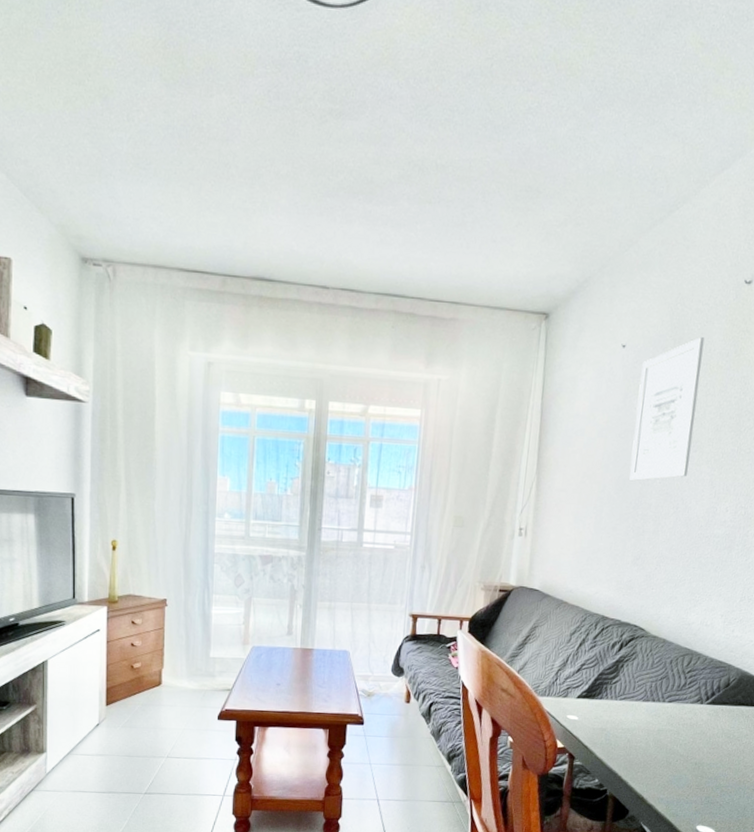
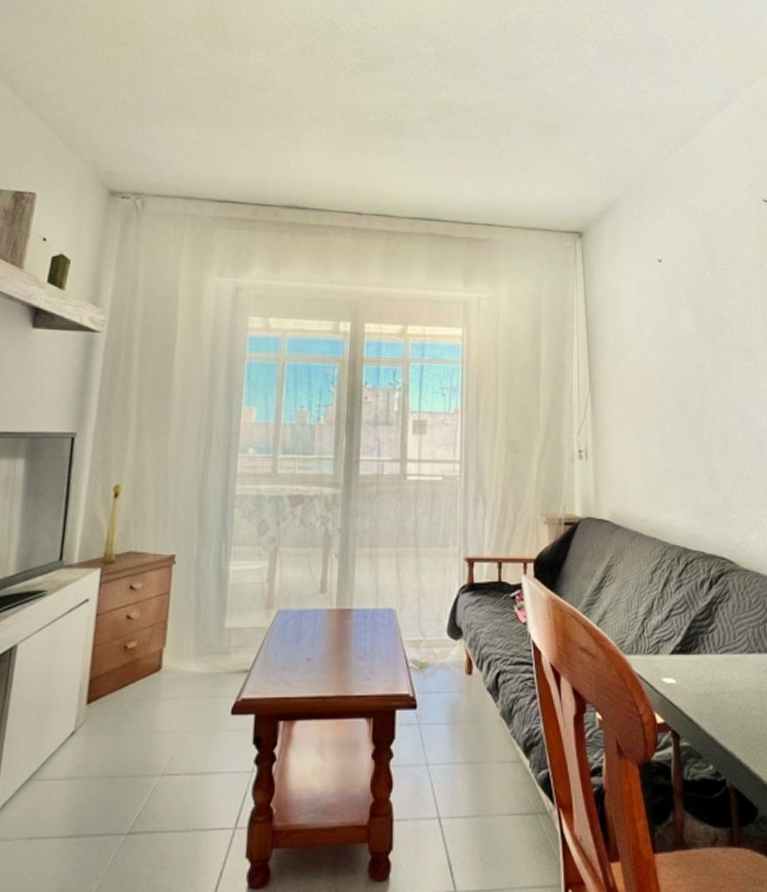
wall art: present [629,337,705,481] -> none [681,251,747,393]

